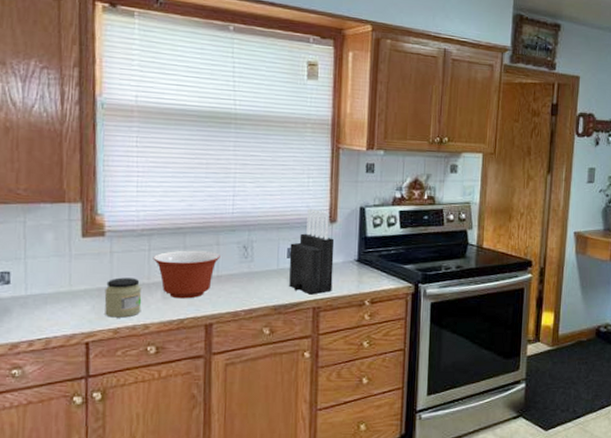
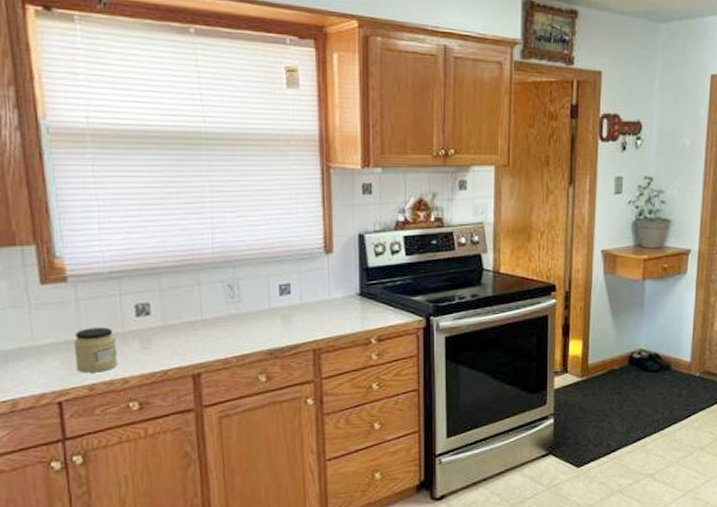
mixing bowl: present [153,250,220,299] -> none [125,292,203,348]
knife block: present [289,208,335,295] -> none [281,238,333,335]

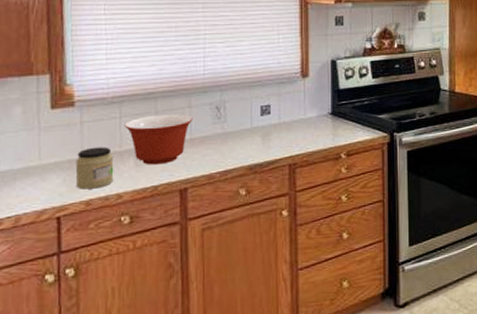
mixing bowl: none [125,292,203,348] -> present [124,114,193,165]

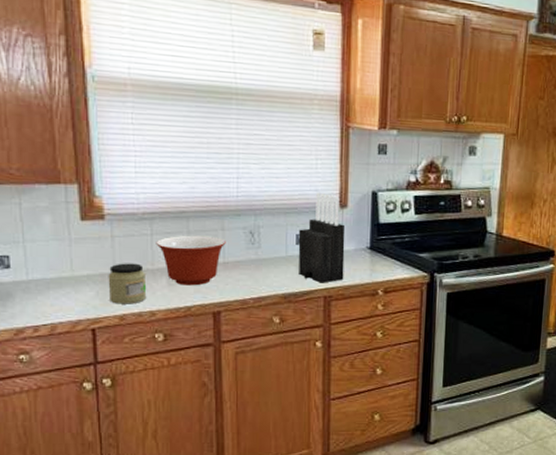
knife block: none [263,64,308,152] -> present [298,192,346,283]

